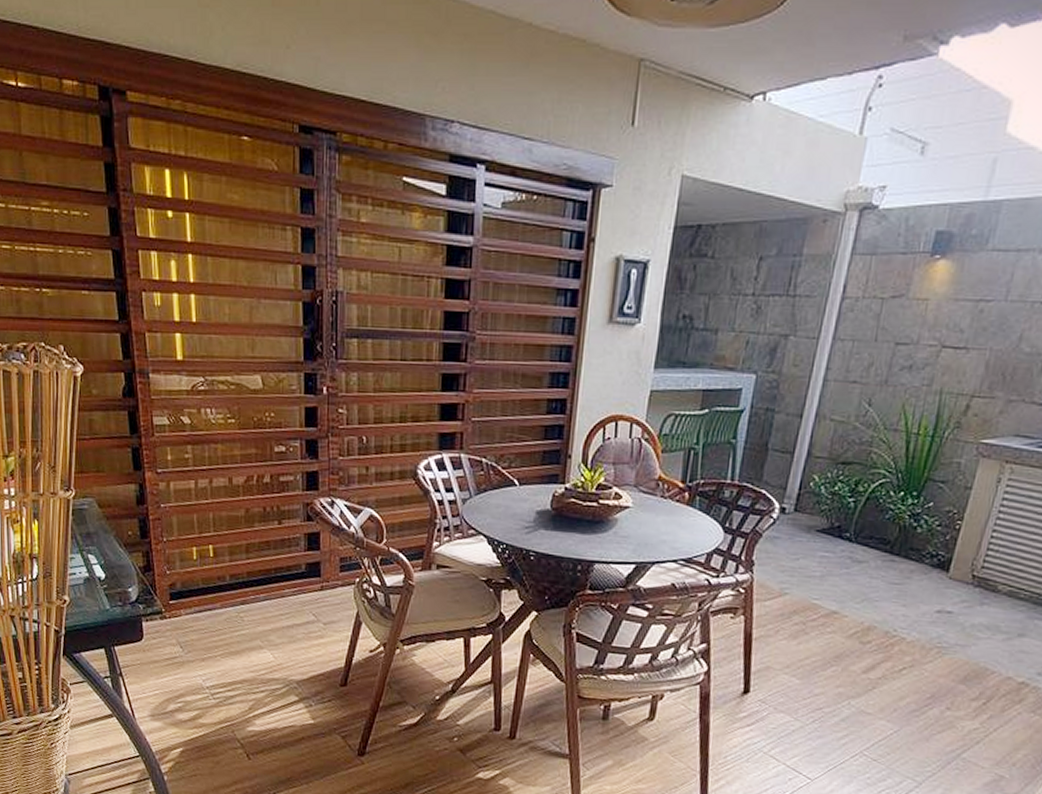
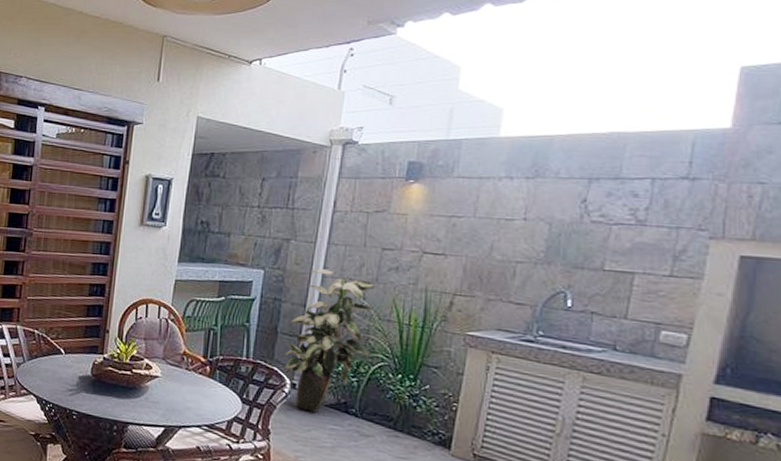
indoor plant: none [775,371,885,541] -> present [285,269,376,414]

